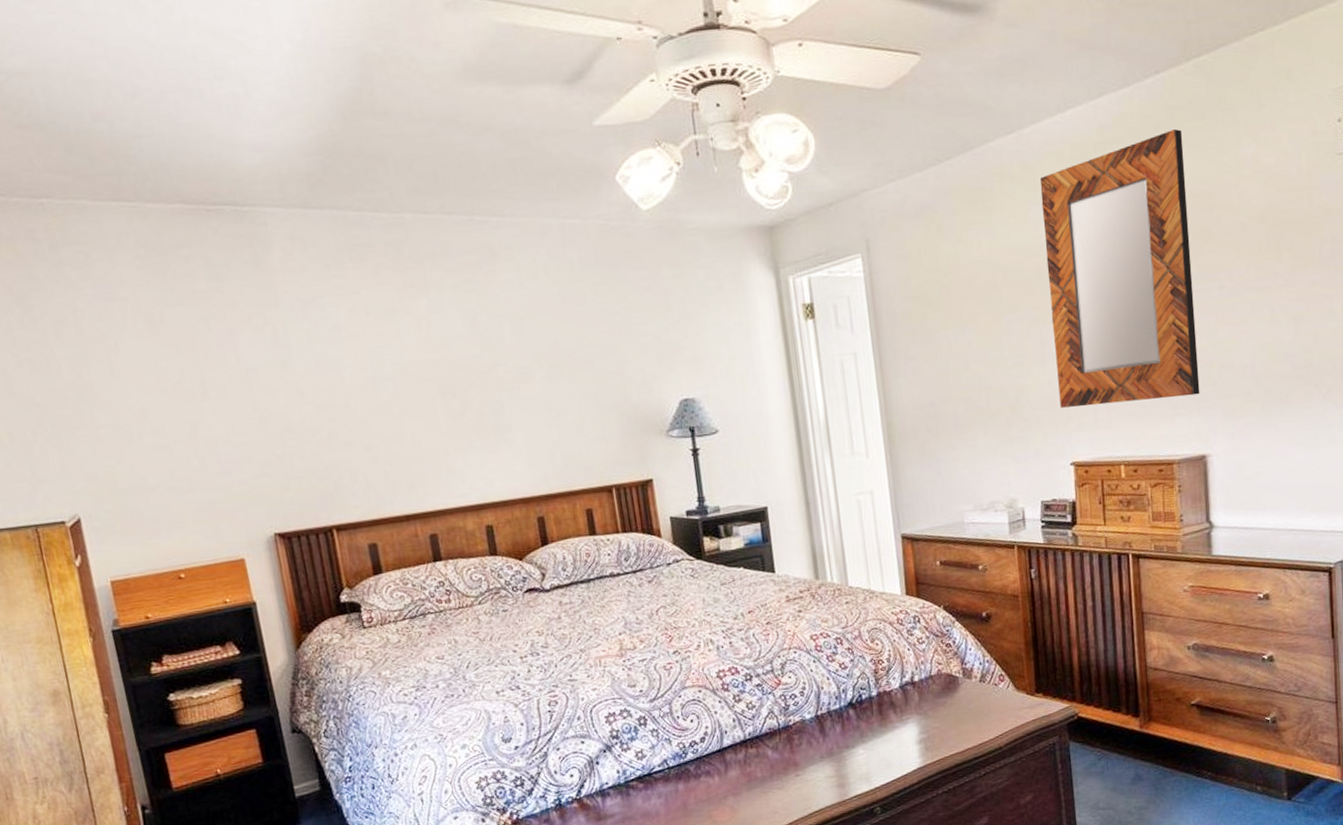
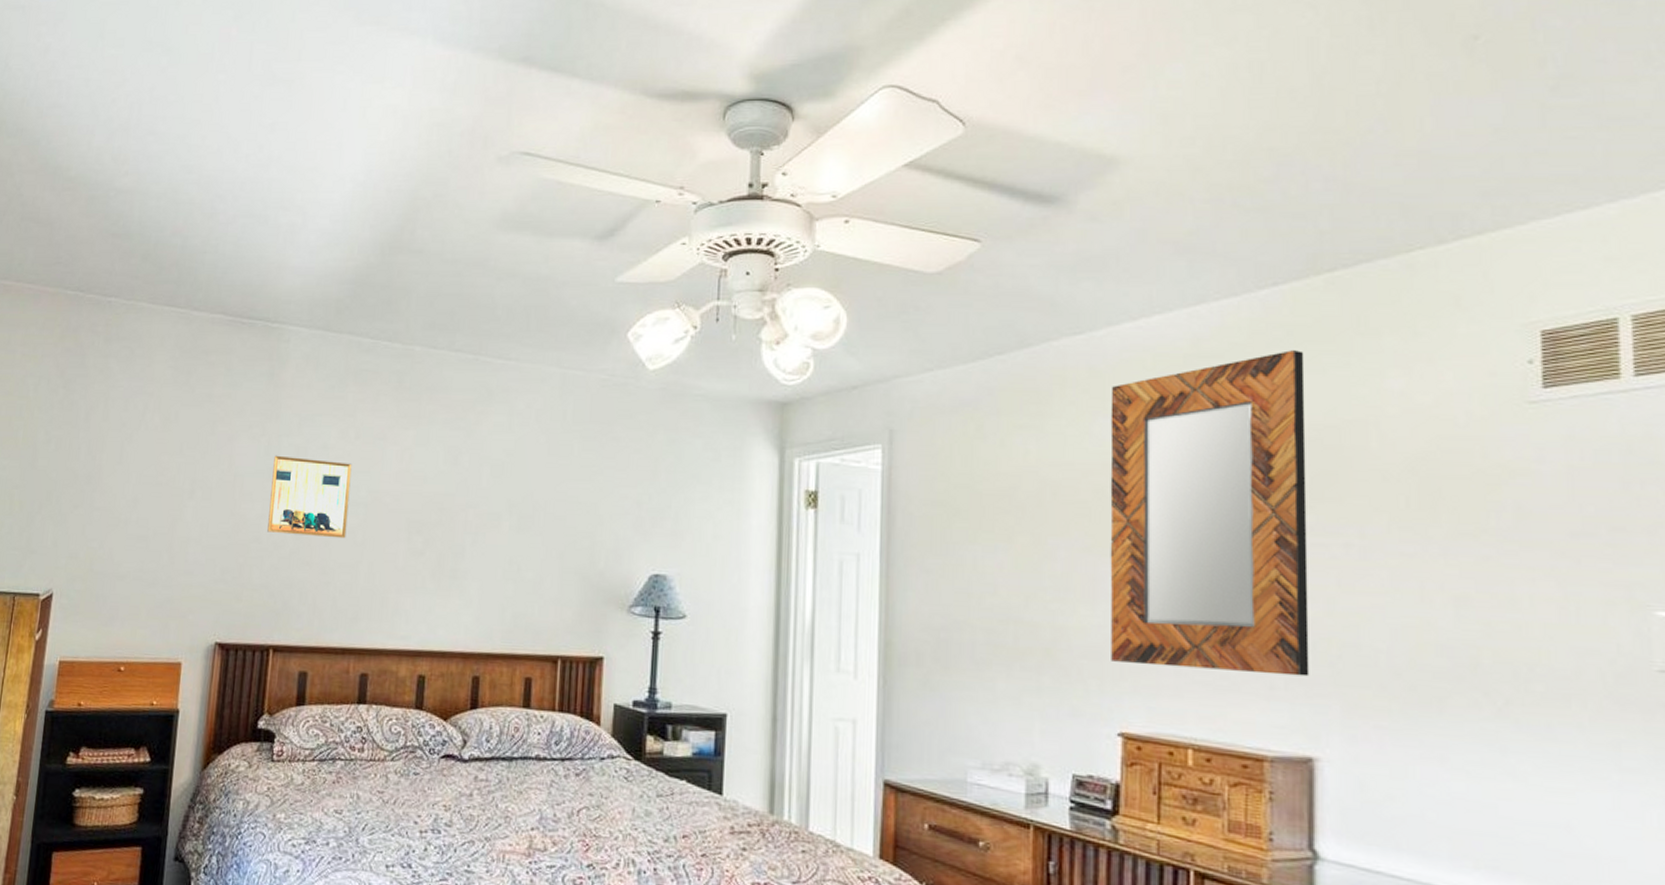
wall art: none [284,340,382,420] -> present [267,455,352,539]

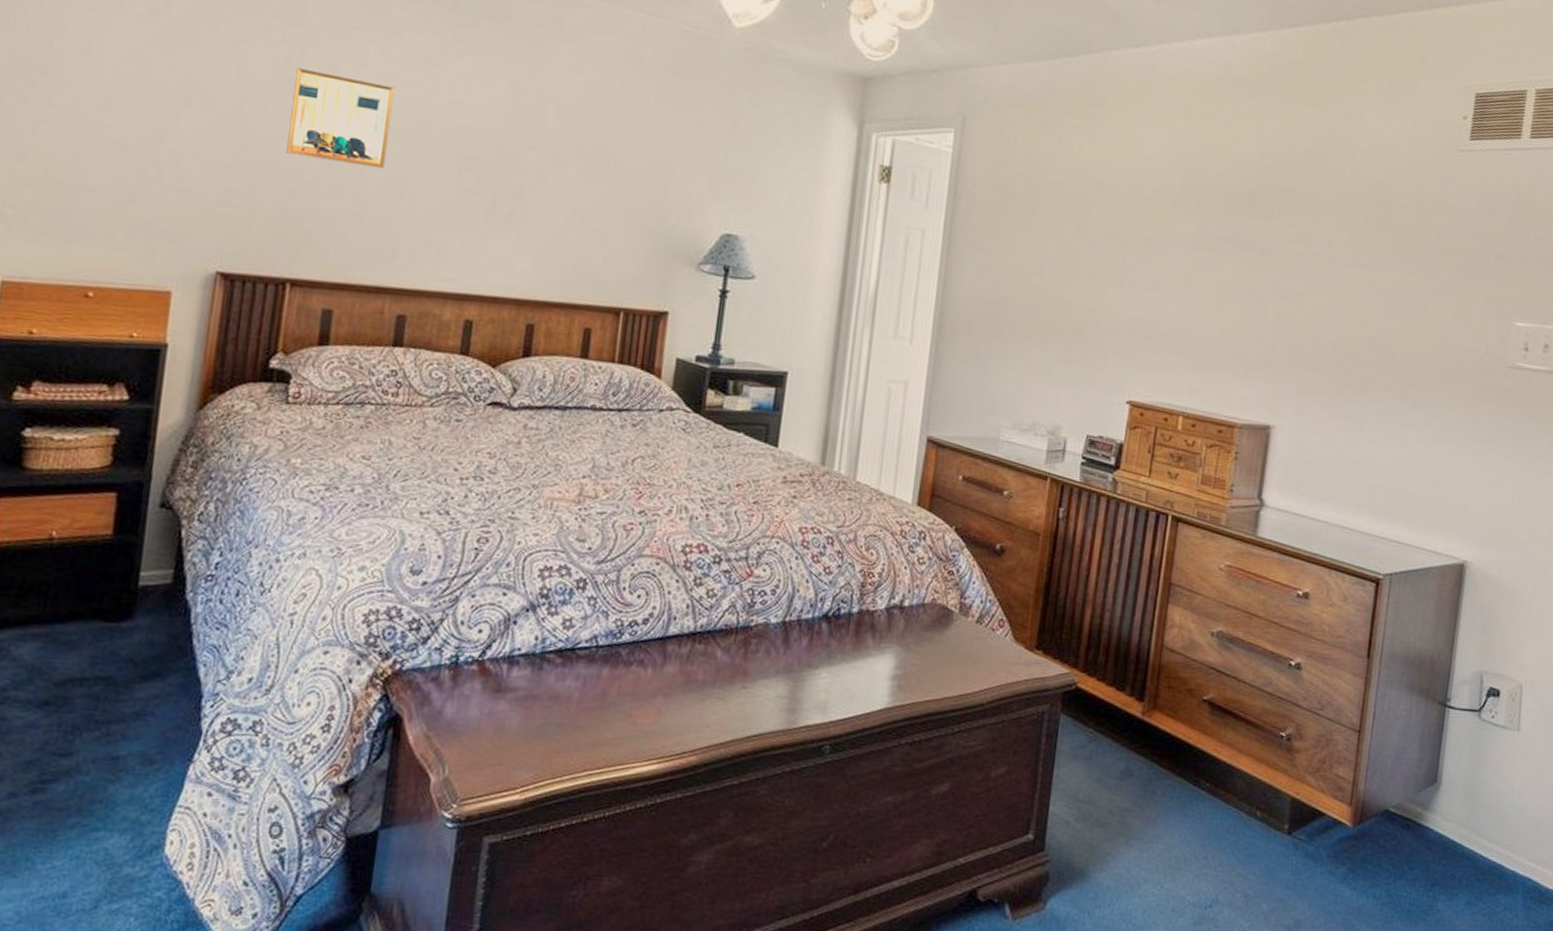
home mirror: present [1110,350,1310,677] -> none [1128,85,1309,360]

